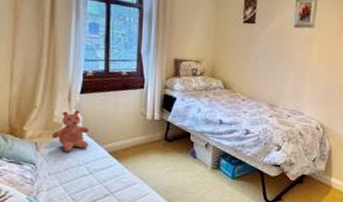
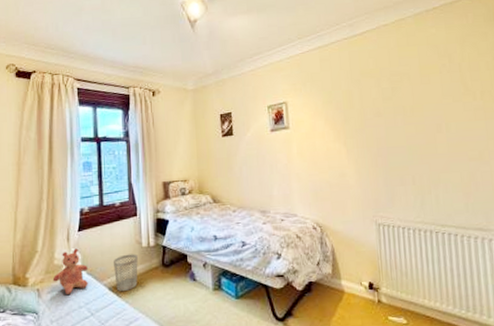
wastebasket: none [115,123,141,158] -> present [113,254,138,292]

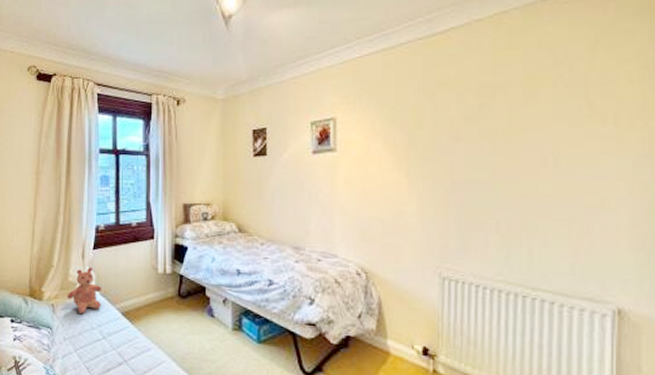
wastebasket: present [113,254,138,292] -> none [127,279,153,319]

